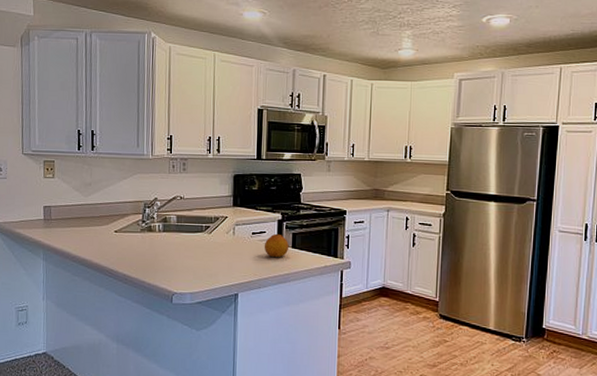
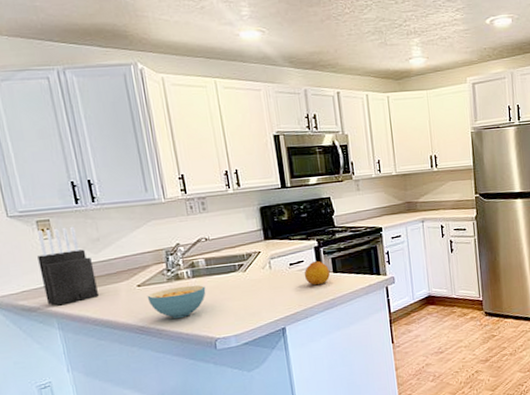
knife block: none [38,169,82,239] -> present [36,226,100,306]
cereal bowl: none [121,238,173,267] -> present [147,285,206,318]

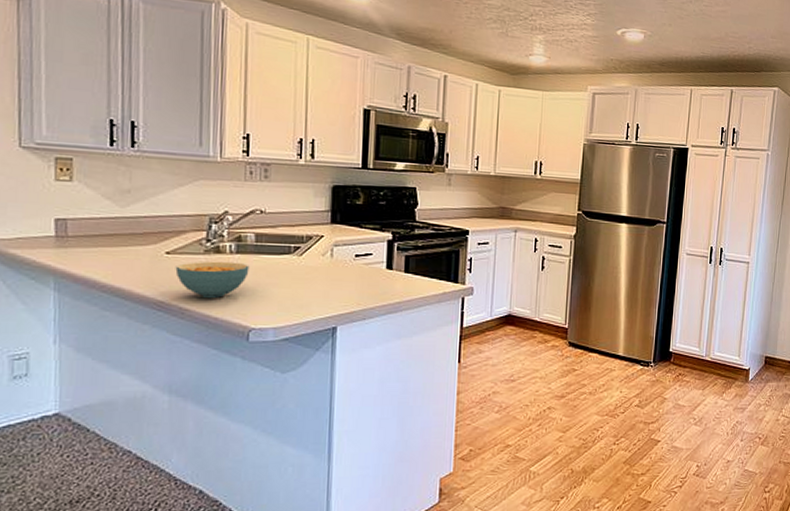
knife block: present [36,226,100,306] -> none [46,169,116,262]
fruit: present [304,260,330,286] -> none [370,256,400,284]

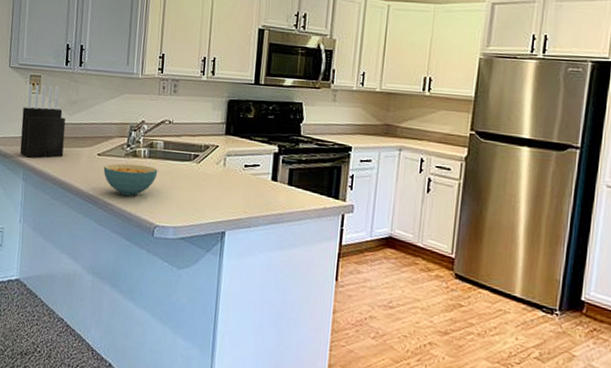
knife block: none [46,169,116,262] -> present [19,84,66,158]

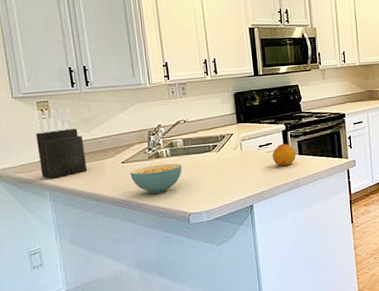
fruit: none [256,167,284,195] -> present [272,143,296,166]

